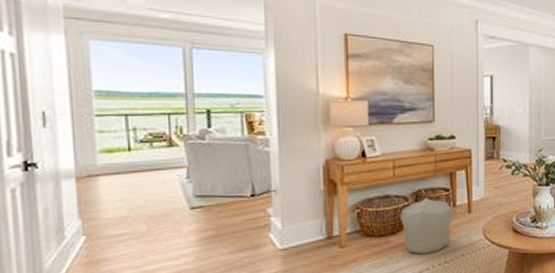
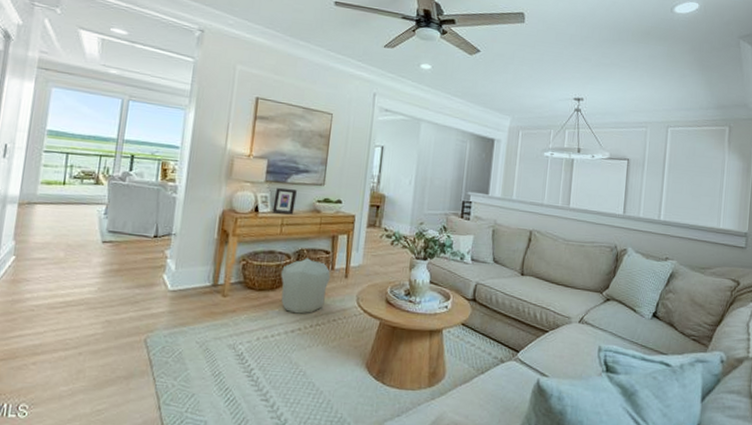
picture frame: none [381,130,405,156] -> present [272,188,297,215]

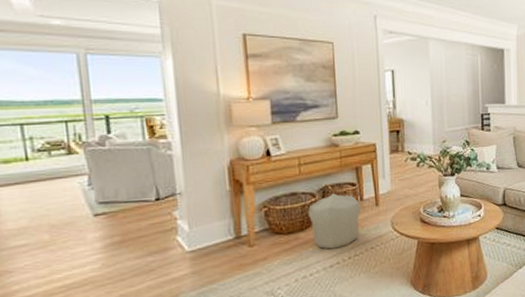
picture frame: present [272,188,297,215] -> none [285,127,310,155]

